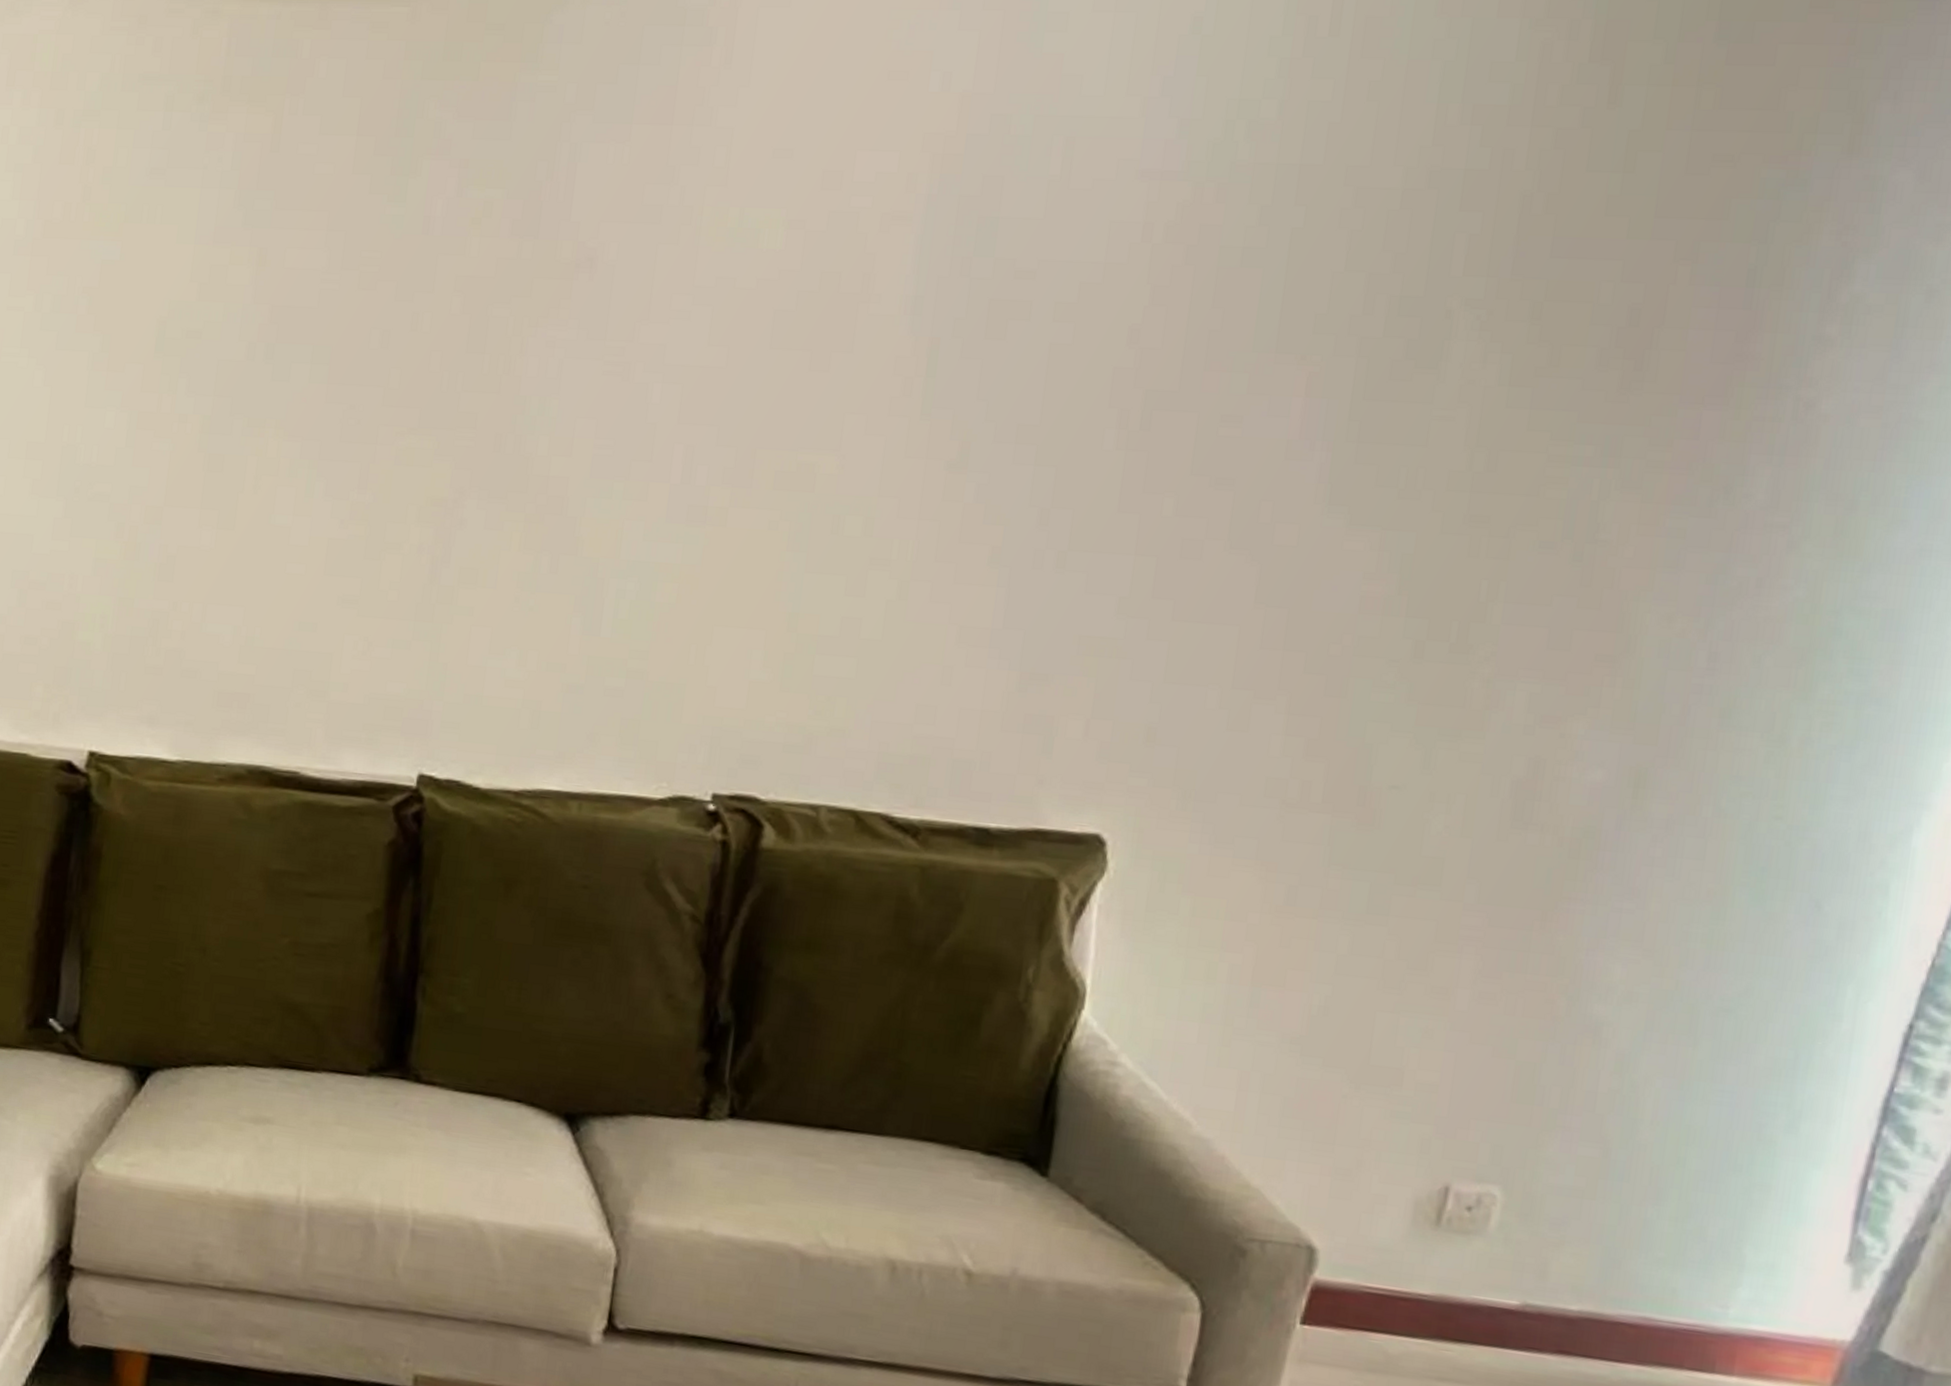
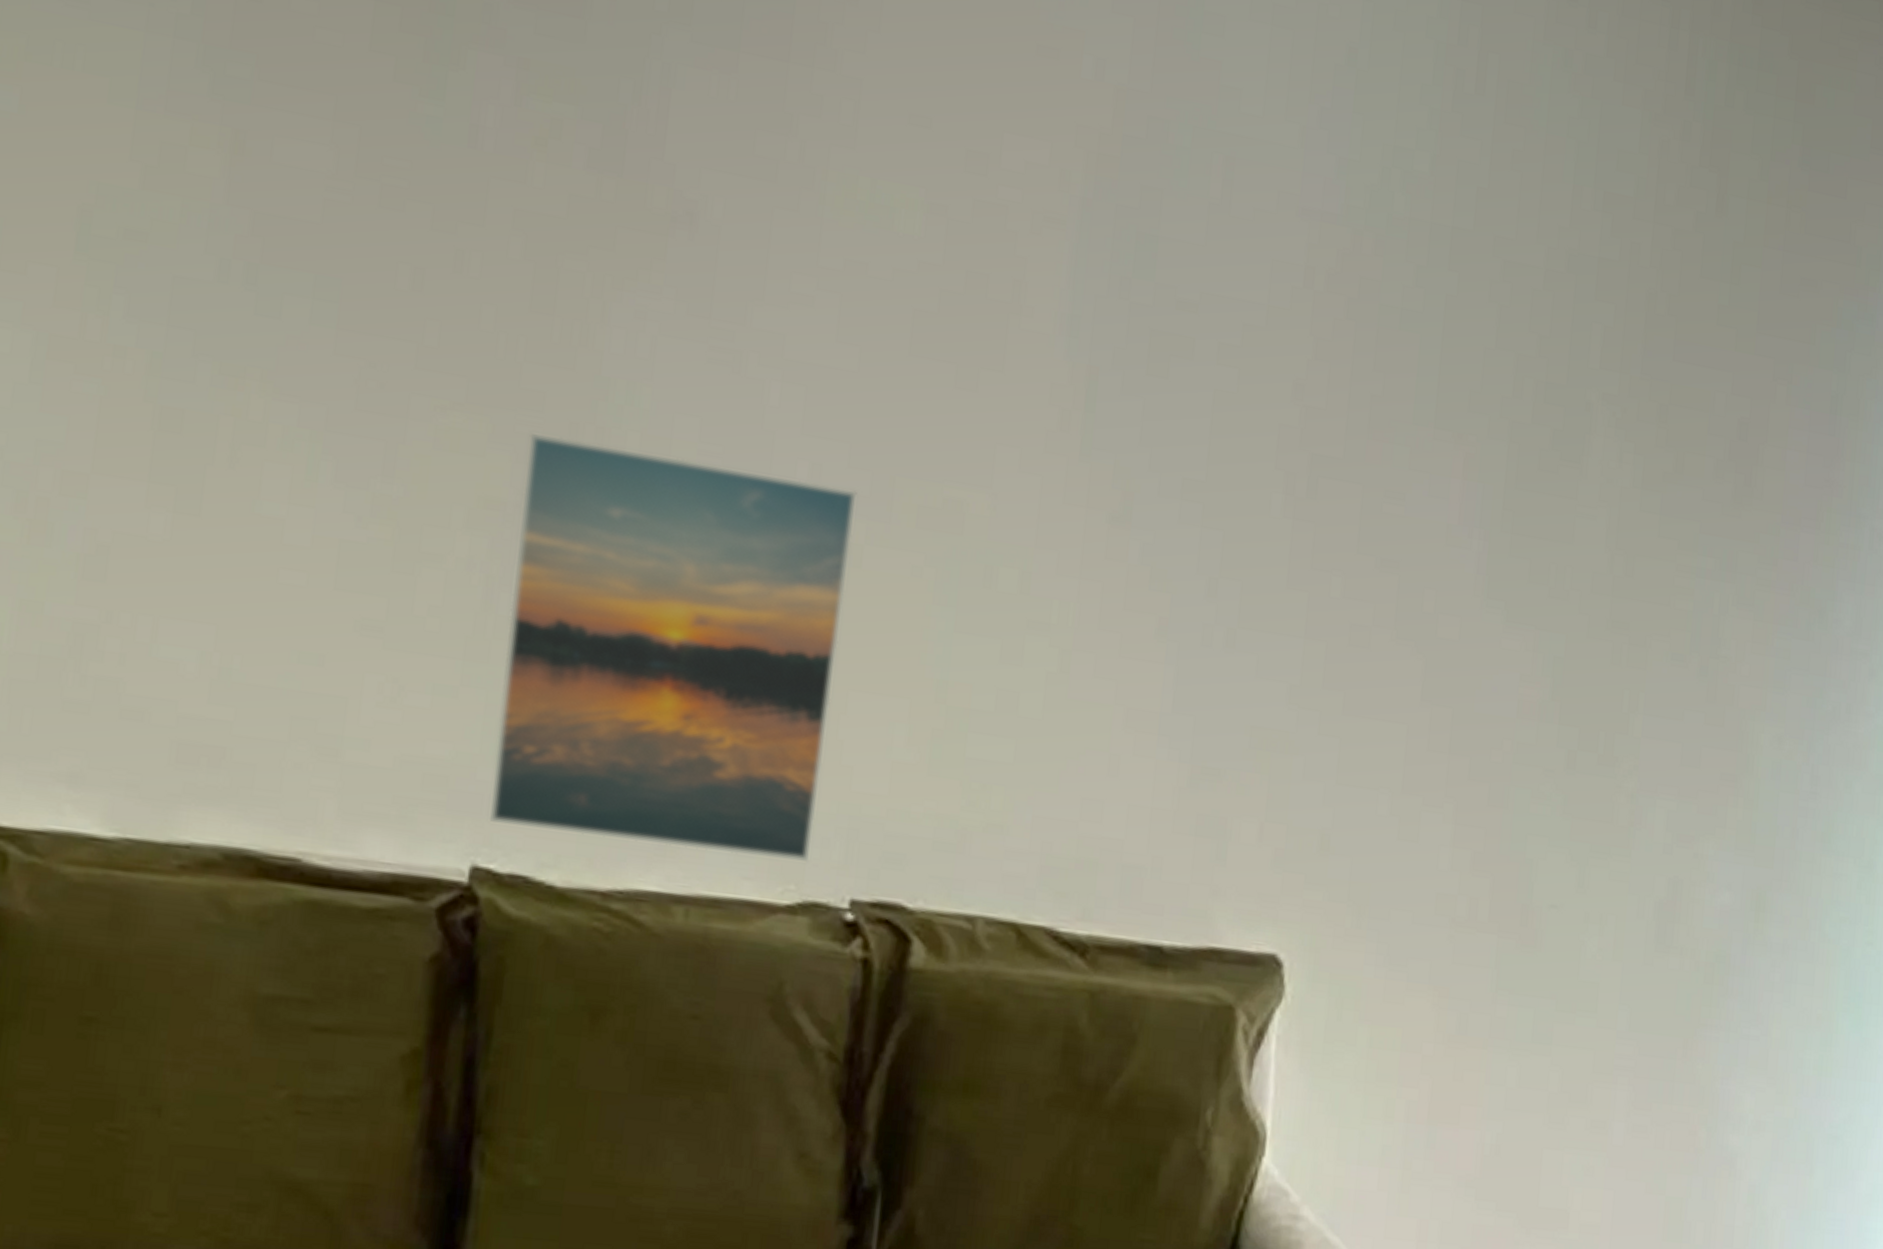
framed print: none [430,446,725,765] -> present [487,434,858,863]

